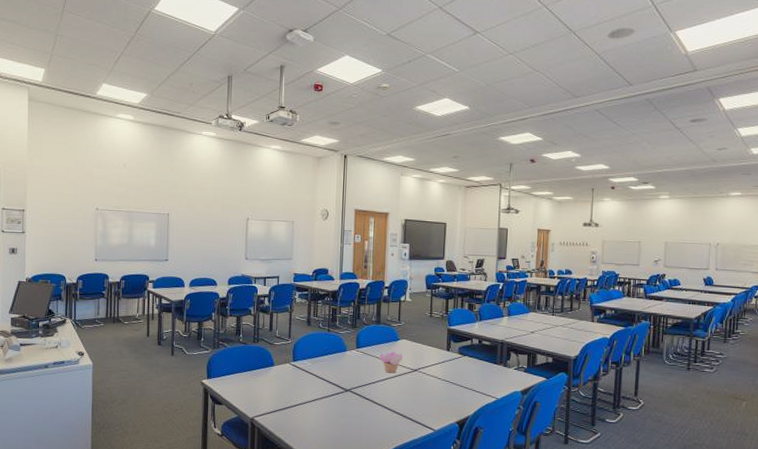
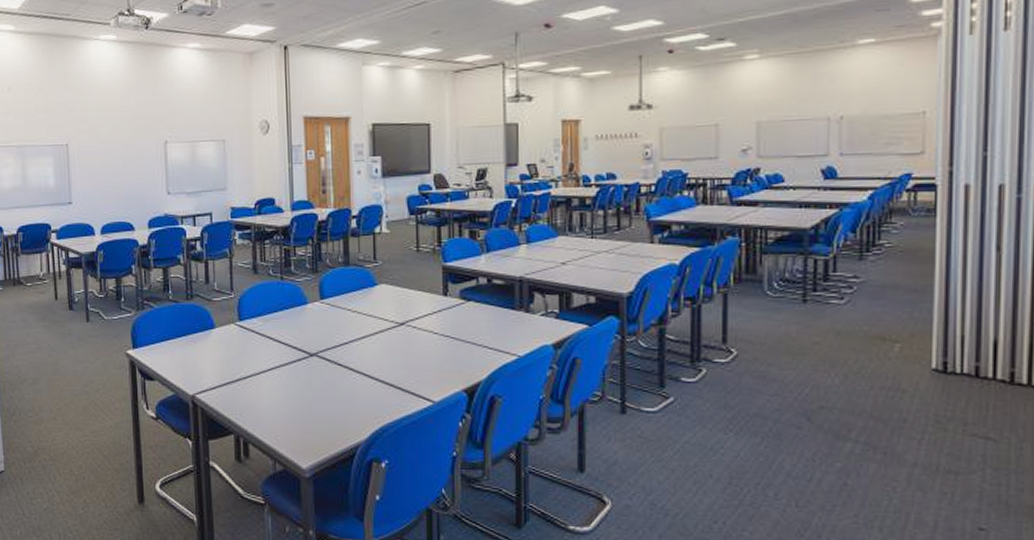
succulent plant: present [380,351,403,373] -> none [352,300,384,330]

